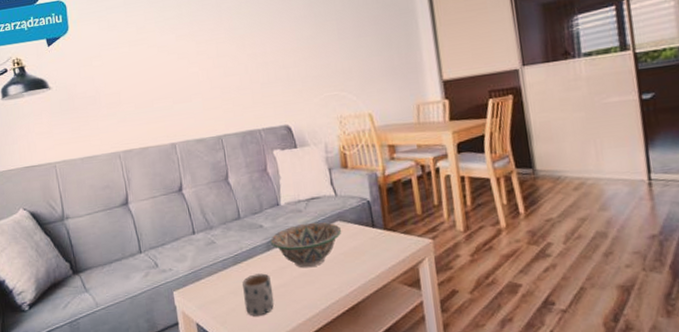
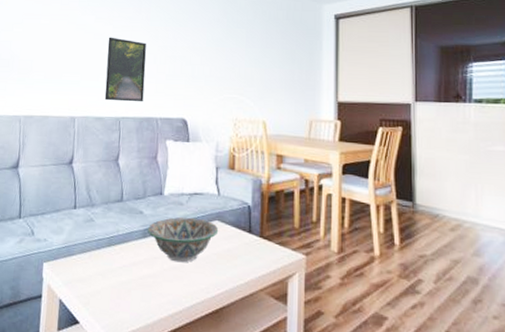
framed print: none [193,53,242,121] -> present [104,37,147,102]
mug: present [242,273,275,316] -> none [111,259,142,303]

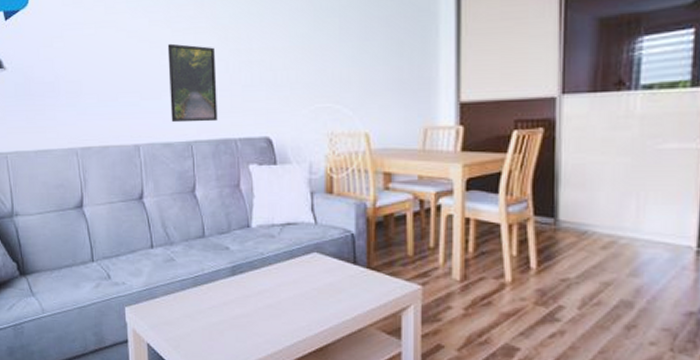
decorative bowl: present [147,217,219,263] -> none [235,250,318,300]

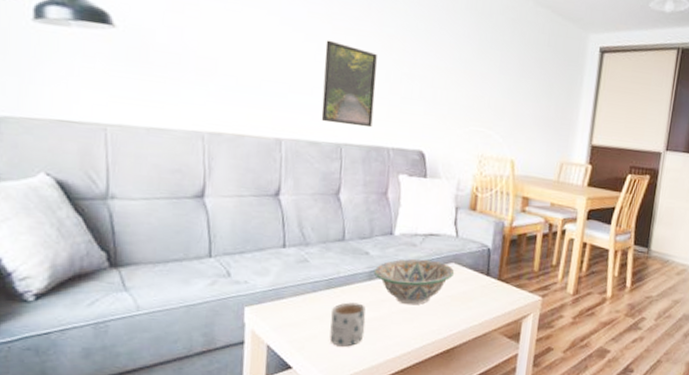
mug: none [201,299,234,345] -> present [330,302,367,347]
decorative bowl: none [235,250,318,300] -> present [373,258,455,305]

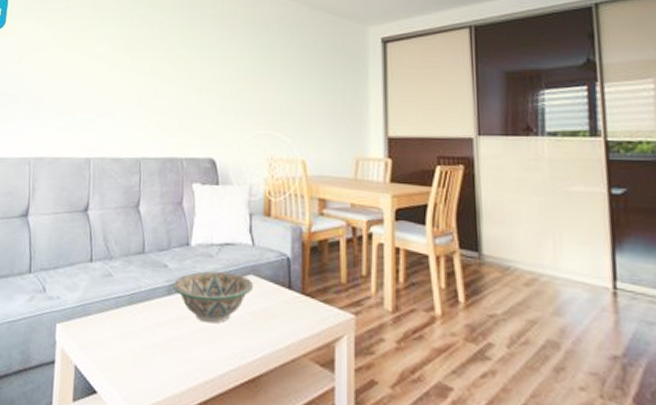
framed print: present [321,40,377,128] -> none [123,68,169,141]
mug: present [330,302,367,347] -> none [132,319,167,370]

